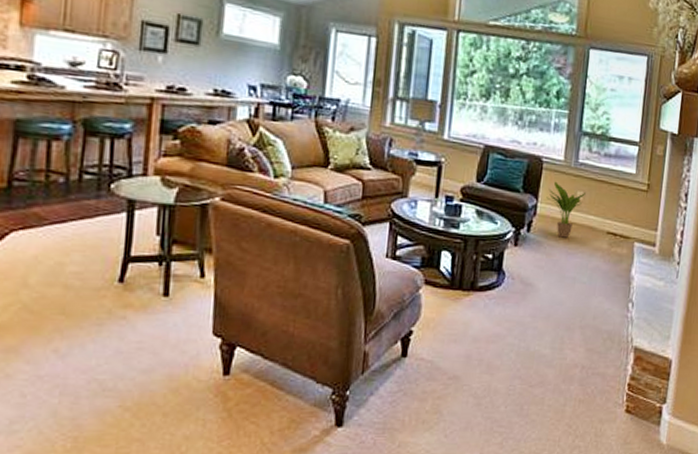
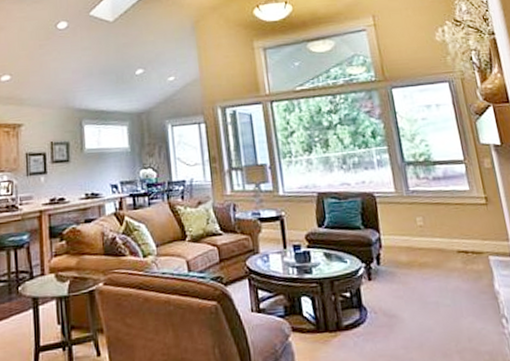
potted plant: present [546,181,585,238] -> none [387,212,425,265]

